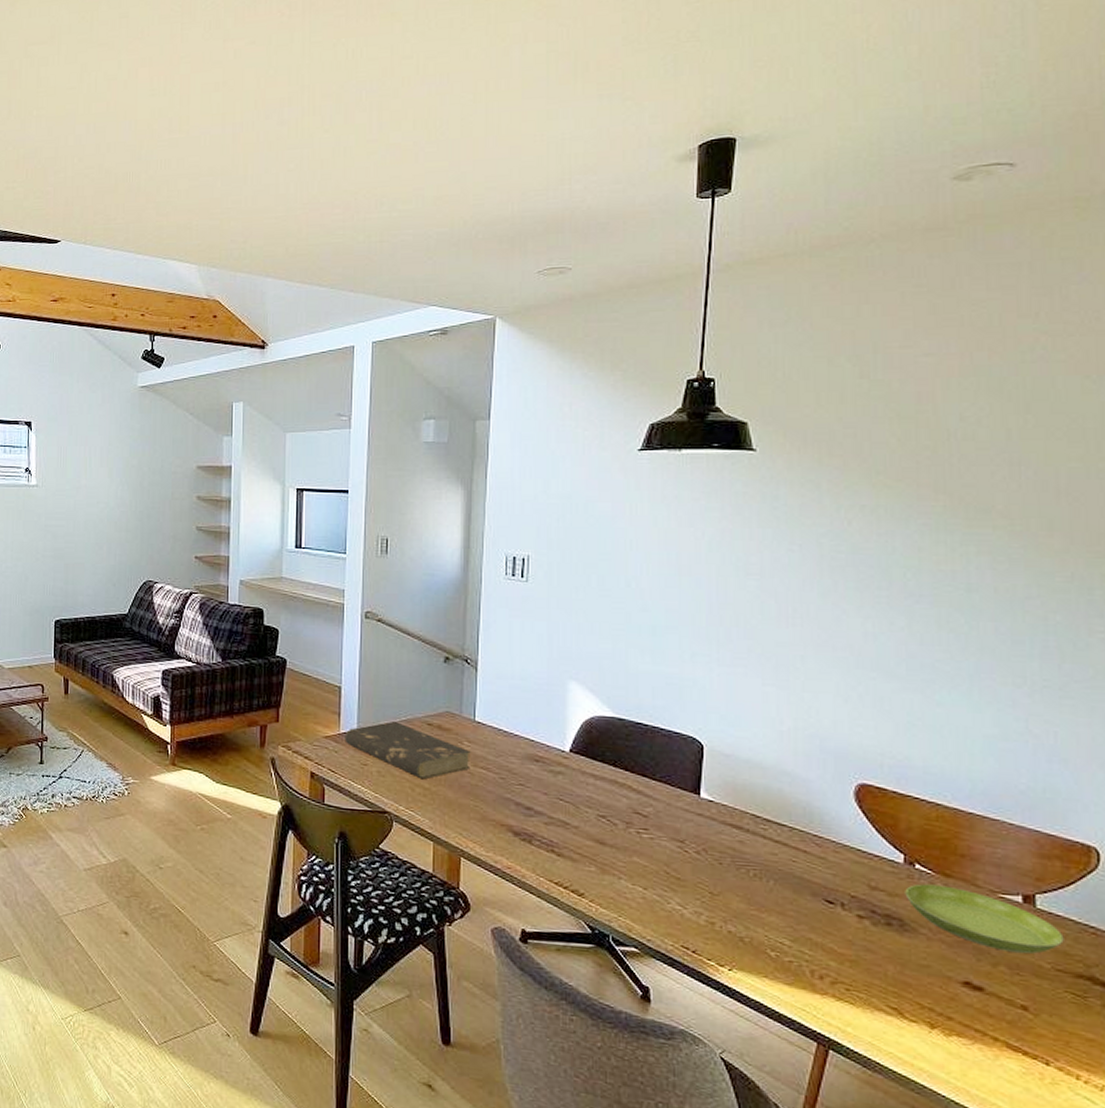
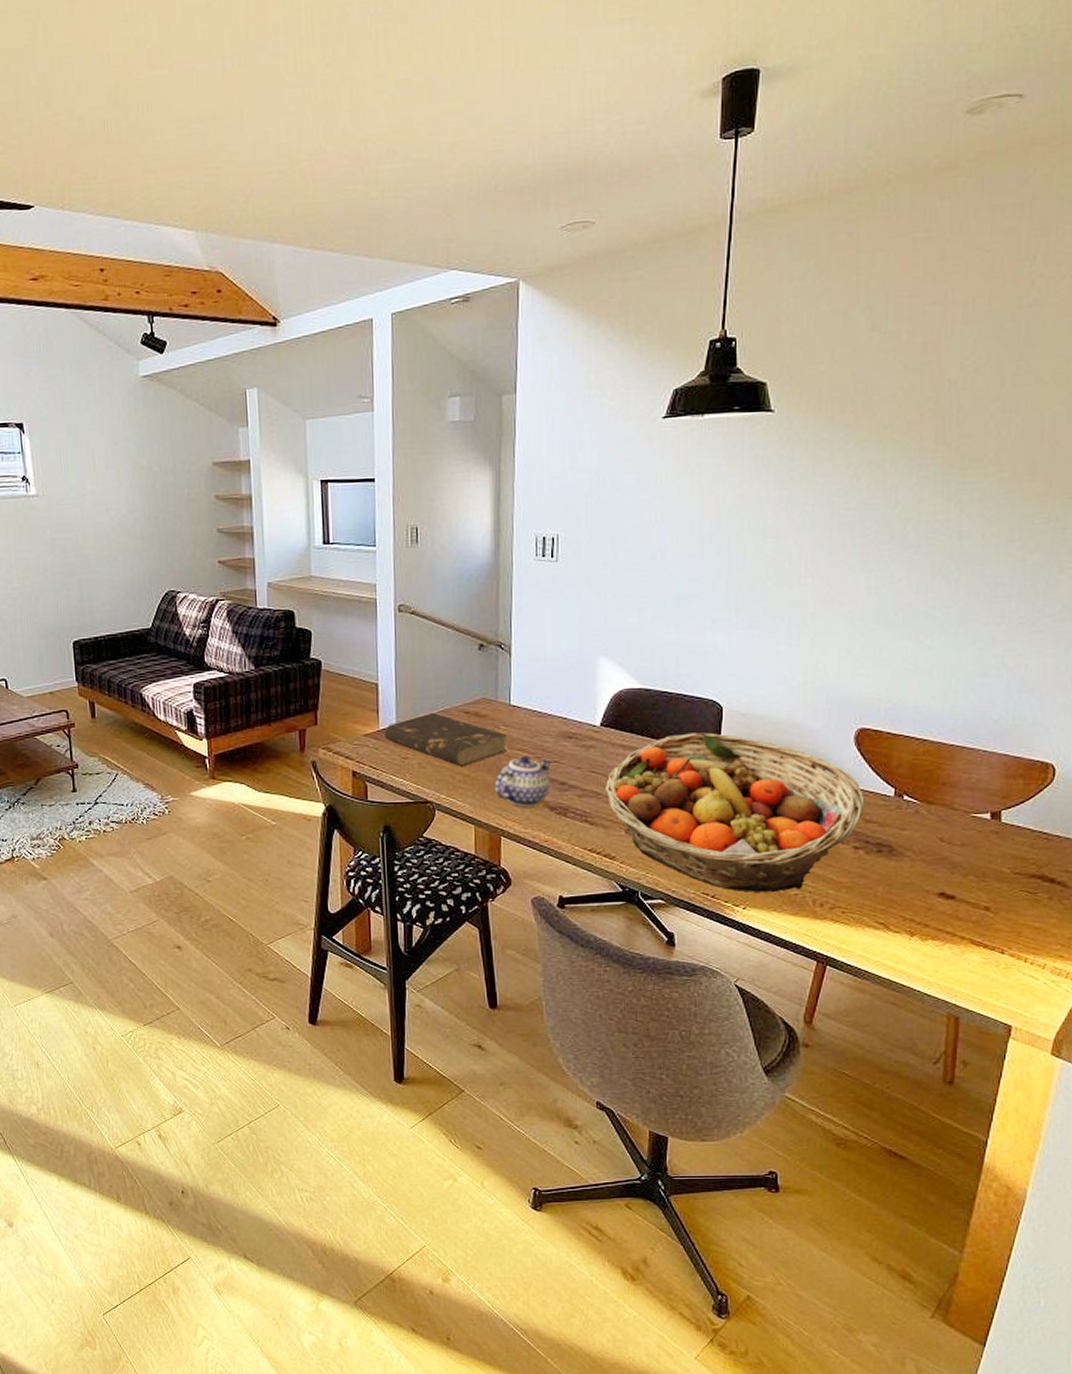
teapot: none [455,775,518,830] -> present [494,756,553,807]
fruit basket: none [573,769,869,956] -> present [604,732,865,892]
saucer: present [905,883,1064,954] -> none [894,812,1022,863]

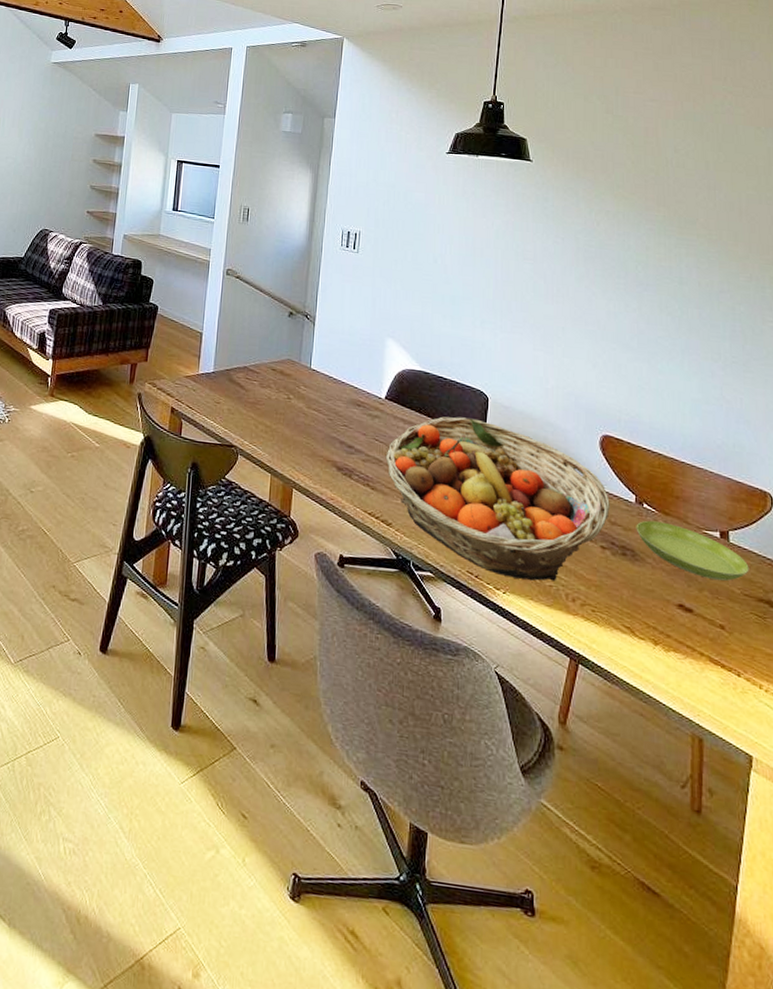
book: present [384,713,508,766] -> none [202,365,306,417]
teapot: present [494,756,553,807] -> none [290,416,343,465]
saucer: none [894,812,1022,863] -> present [636,520,749,581]

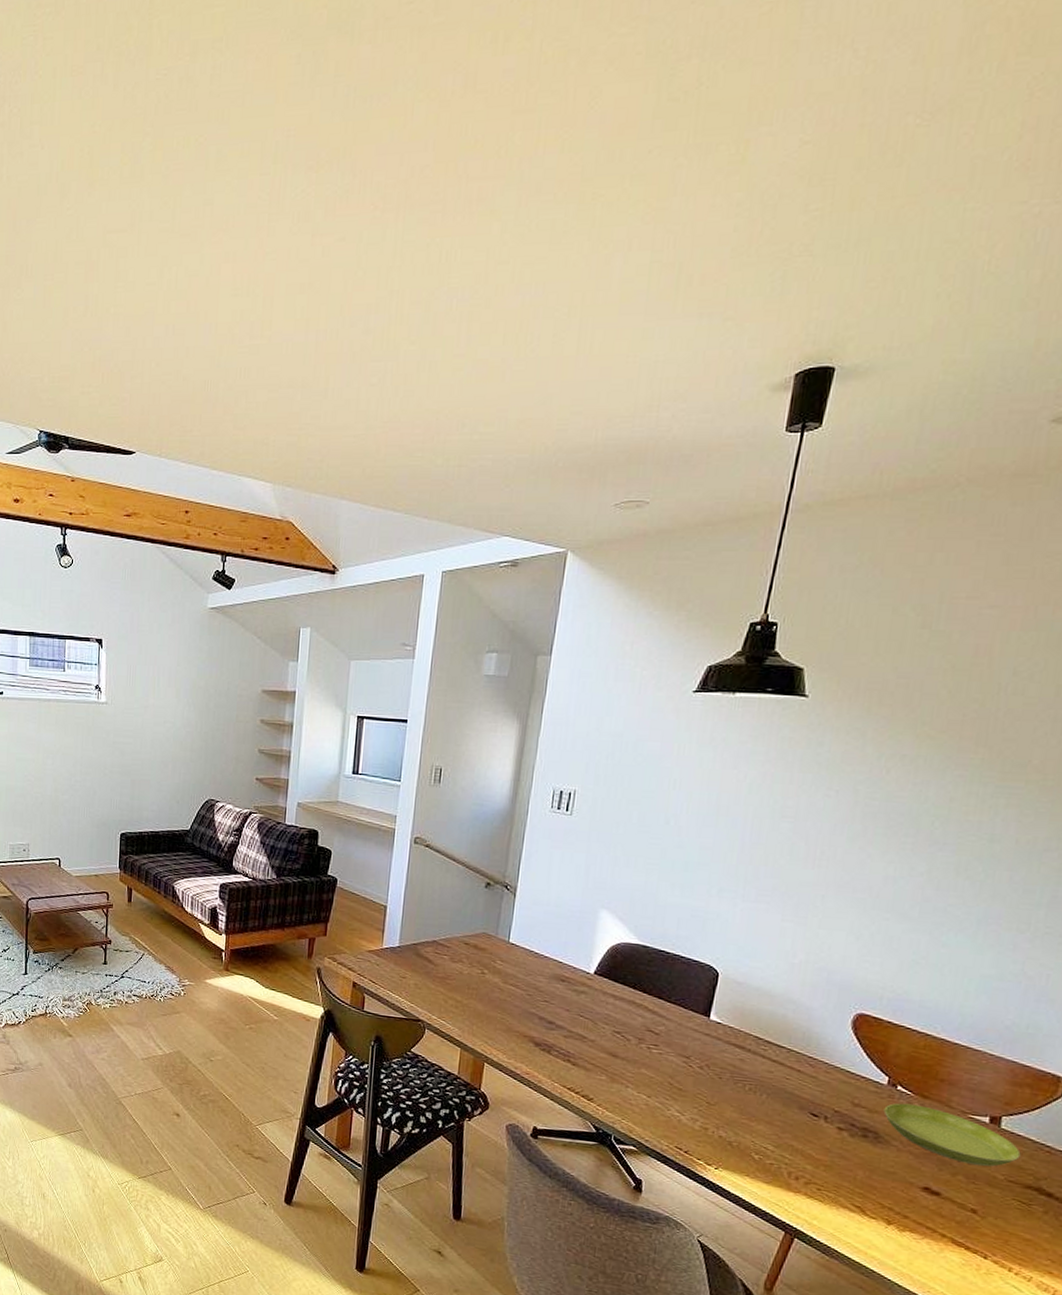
fruit basket: present [385,416,610,582] -> none [590,992,856,1160]

